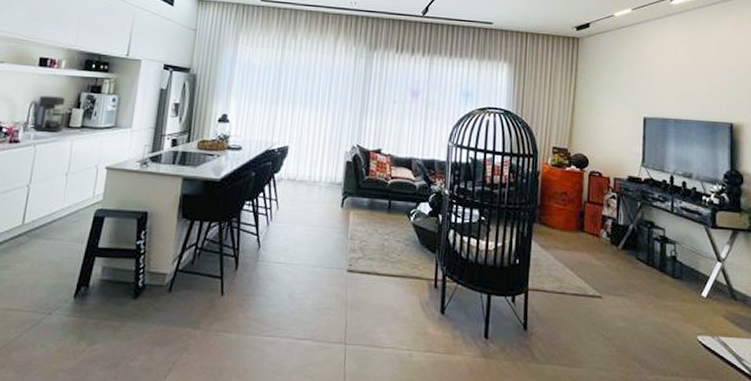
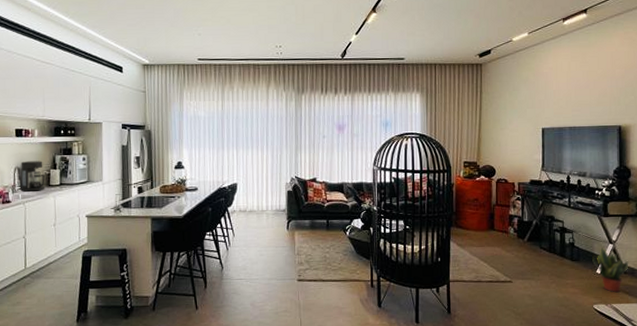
potted plant: none [697,264,740,323] -> present [592,246,629,293]

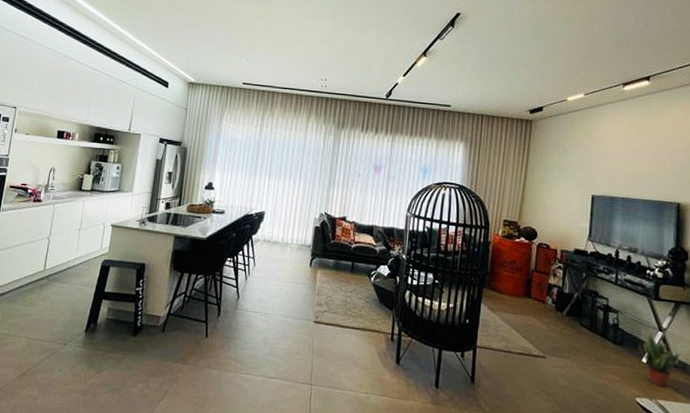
coffee maker: present [20,161,45,192] -> none [53,163,79,194]

